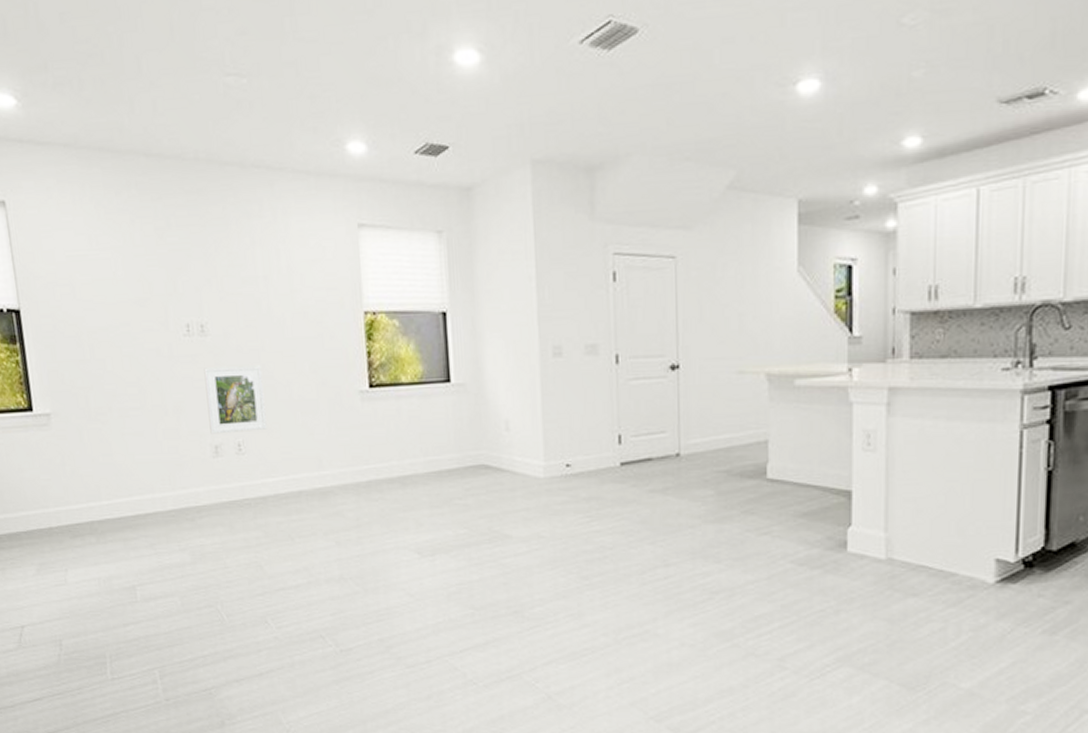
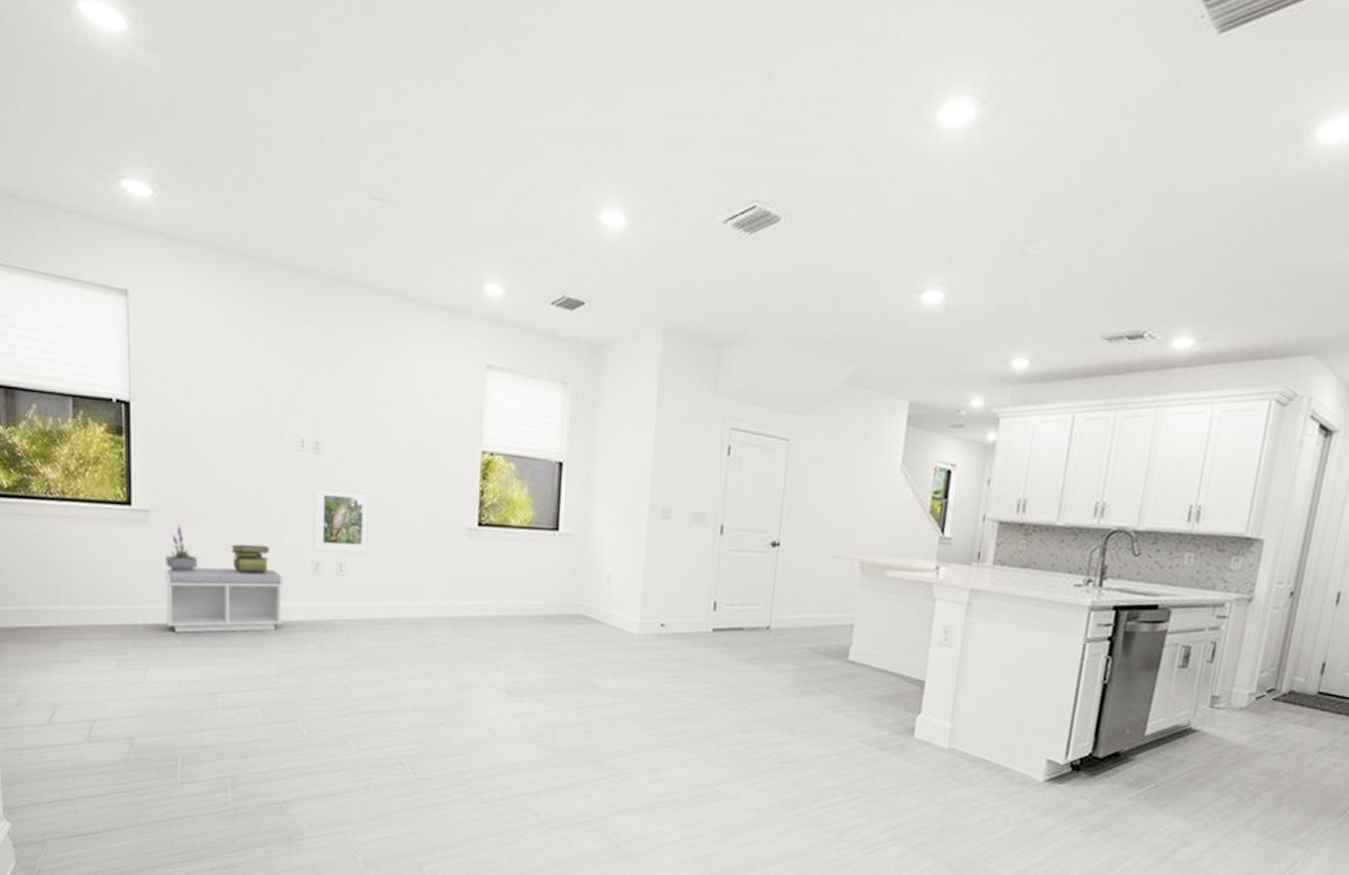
potted plant: none [71,422,103,470] -> present [166,523,198,572]
bench: none [71,458,191,530] -> present [164,567,284,633]
stack of books: none [131,434,171,463] -> present [231,544,269,573]

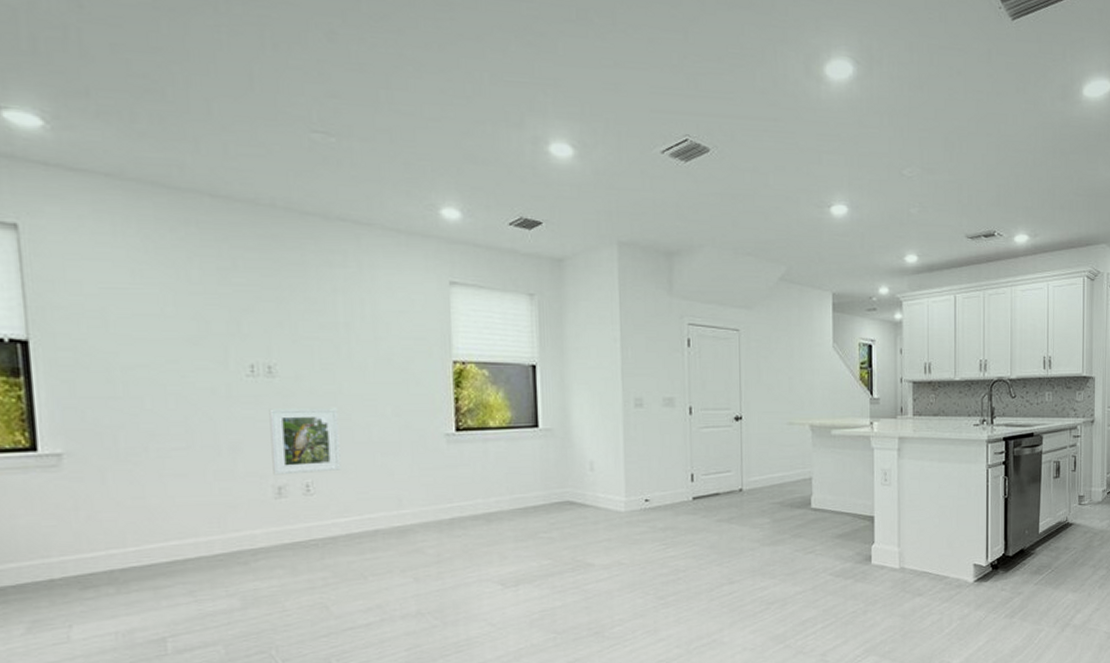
bench: present [164,567,284,633] -> none [87,499,244,580]
potted plant: present [166,523,198,572] -> none [87,463,132,515]
stack of books: present [231,544,269,573] -> none [172,475,222,506]

